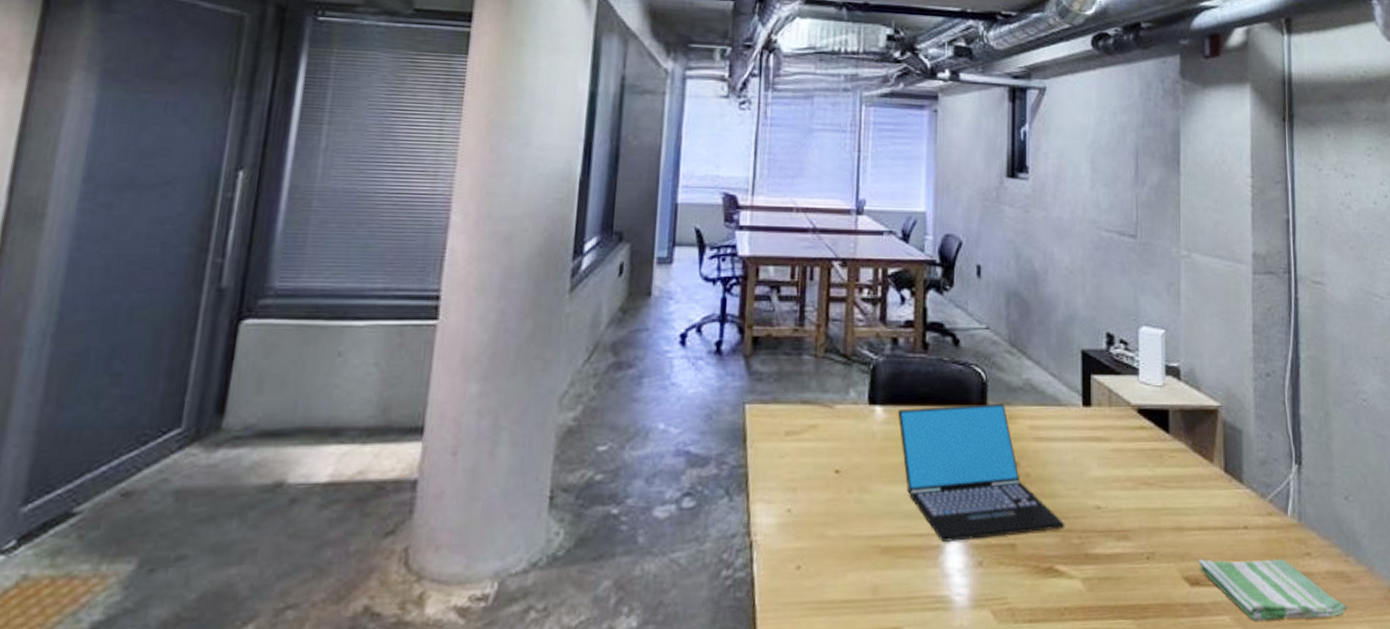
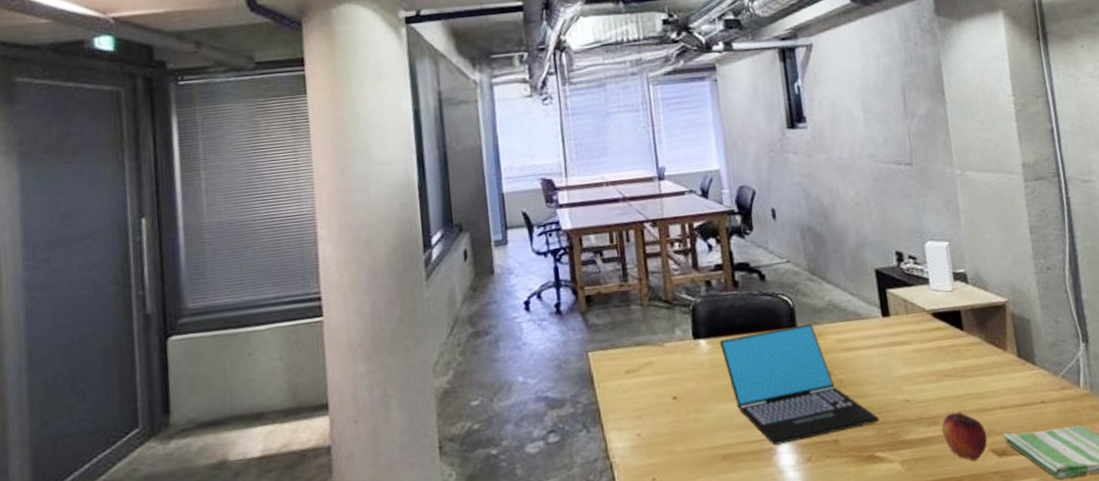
fruit: none [1132,527,1181,588] -> present [941,411,988,461]

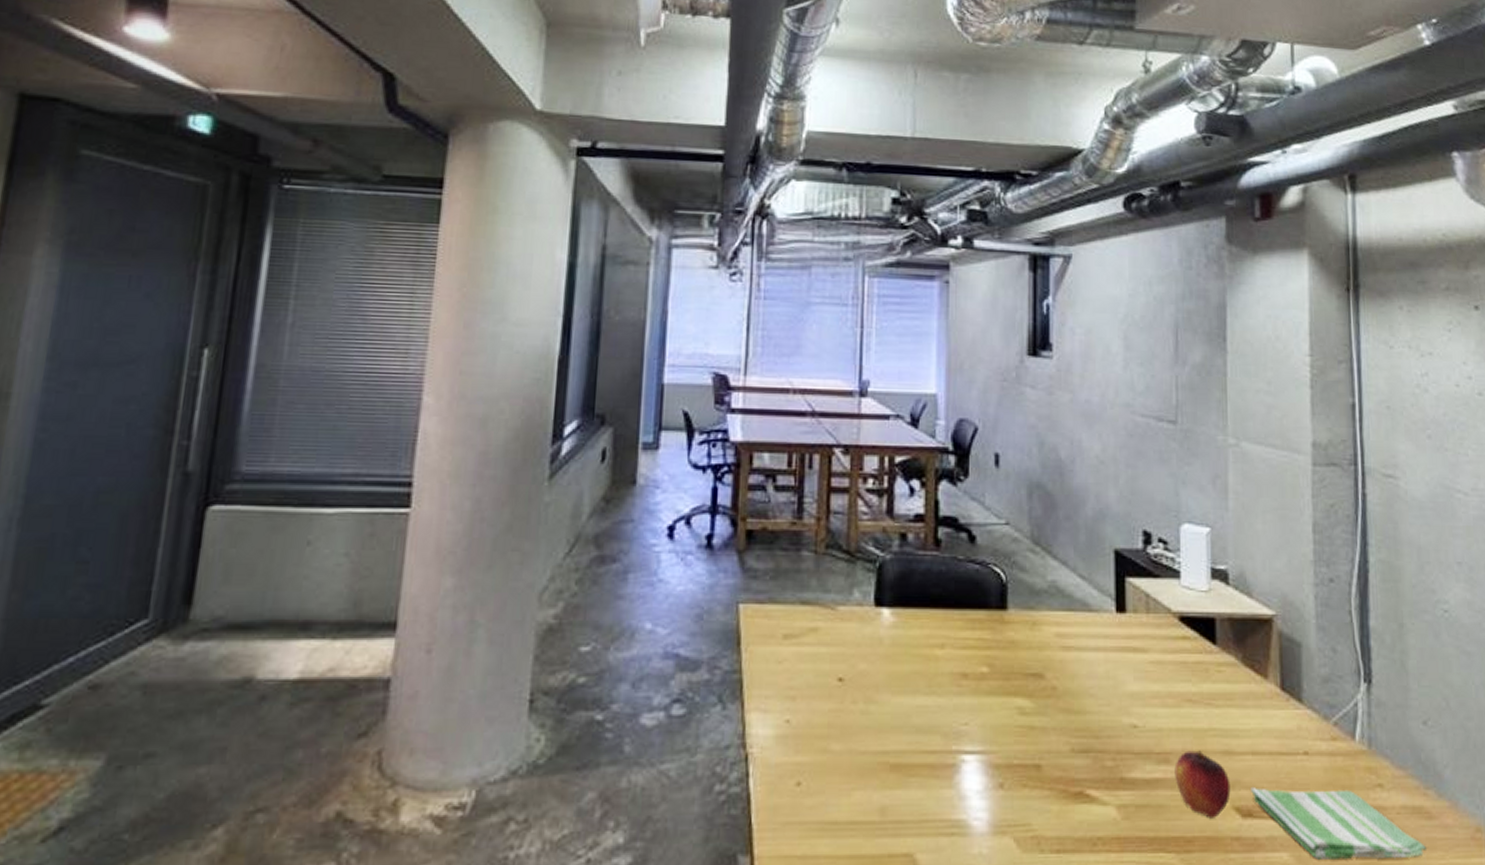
laptop: present [719,323,880,445] -> none [907,607,1097,760]

